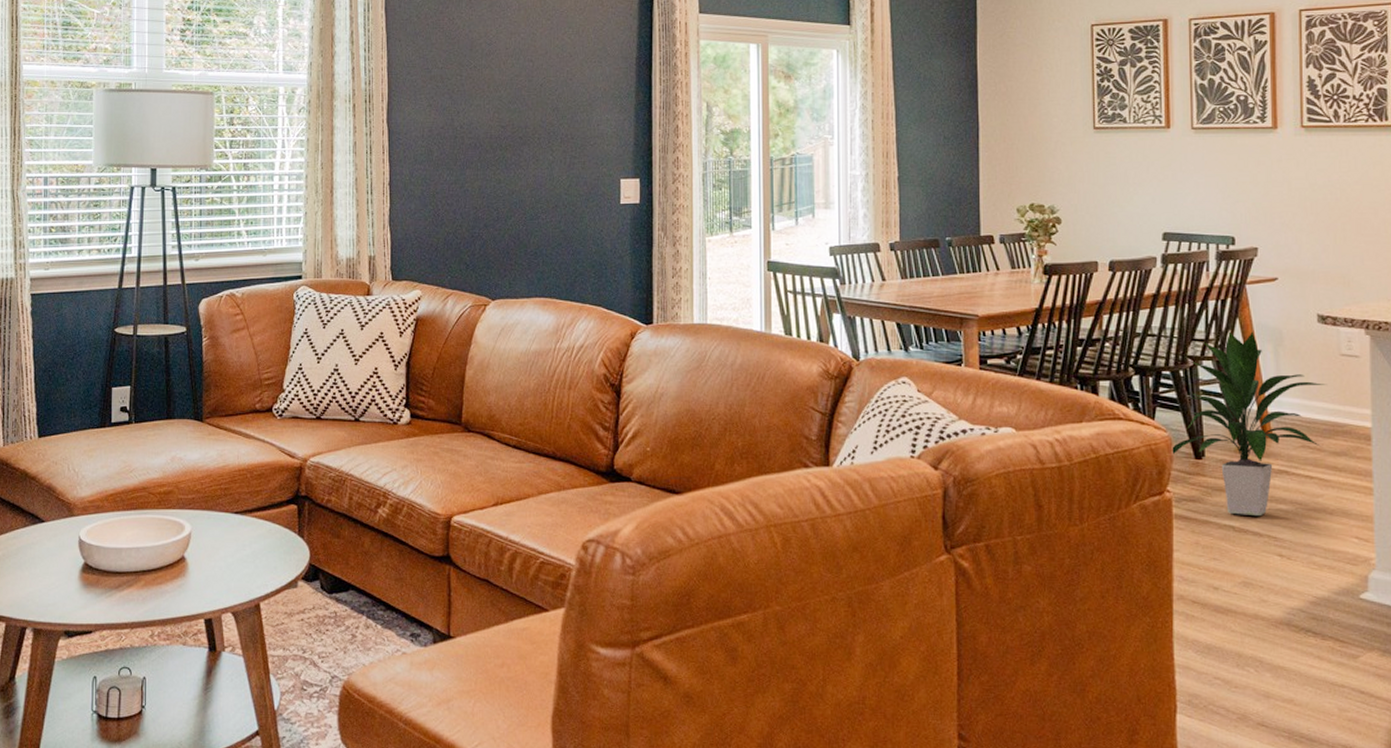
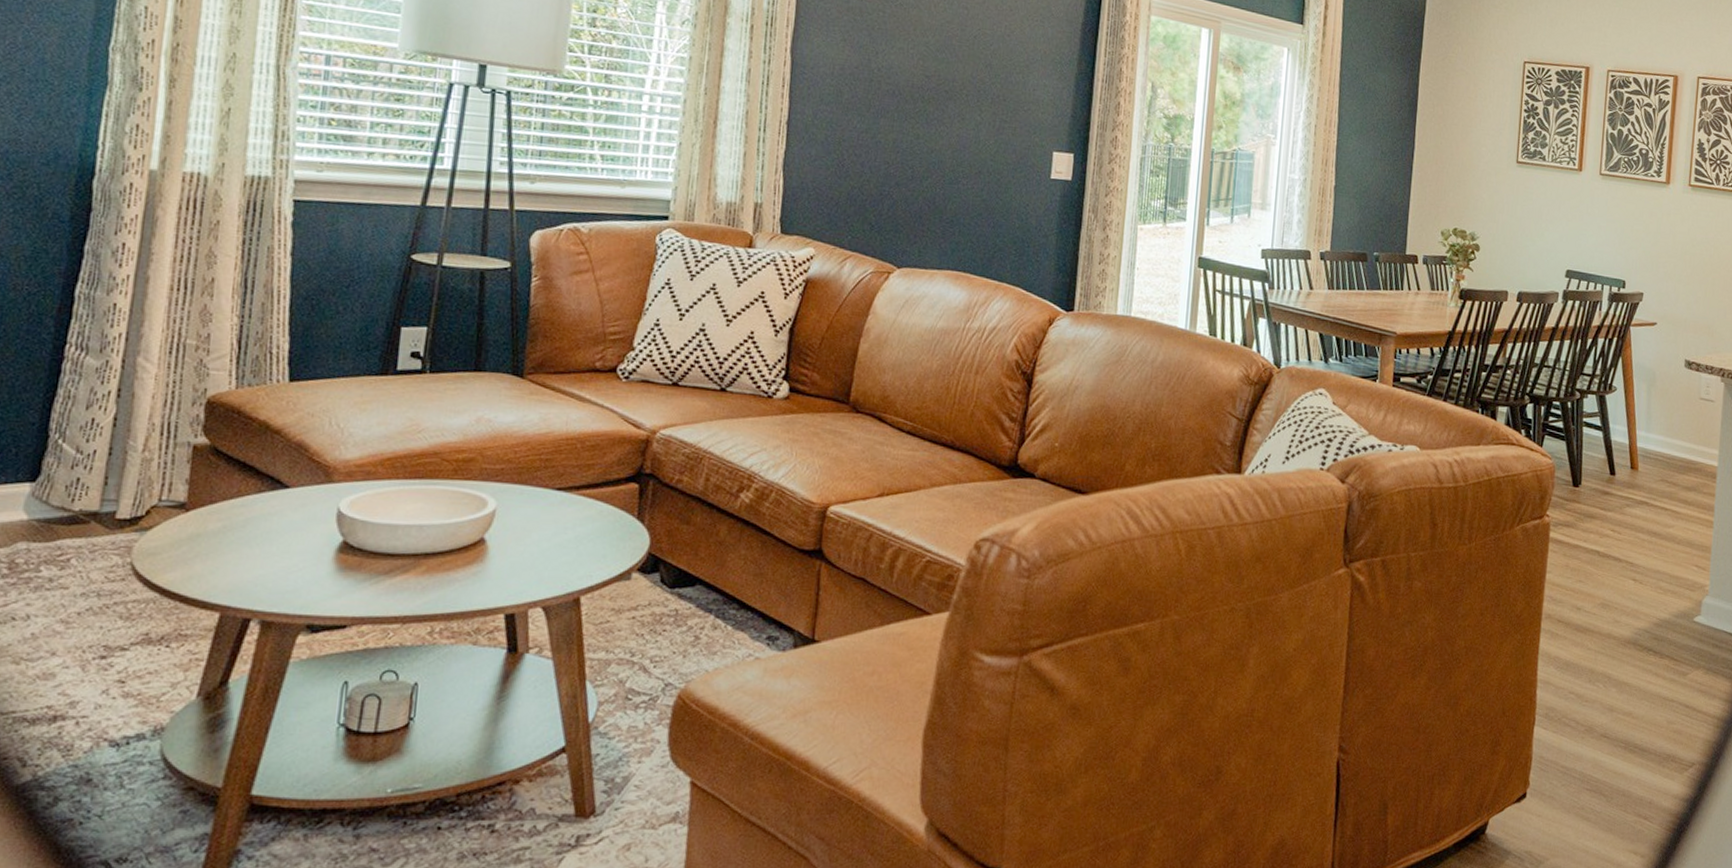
indoor plant: present [1173,331,1328,517] -> none [1555,369,1687,543]

